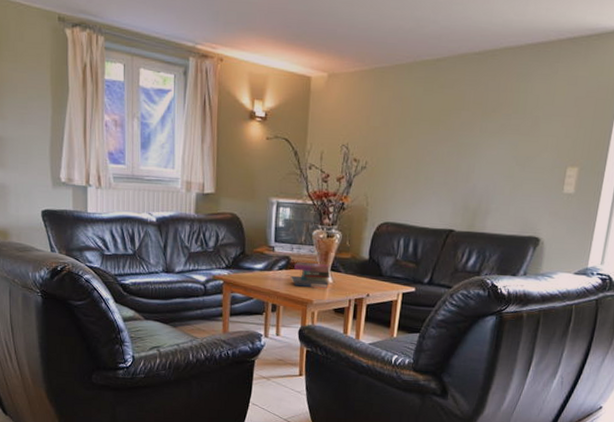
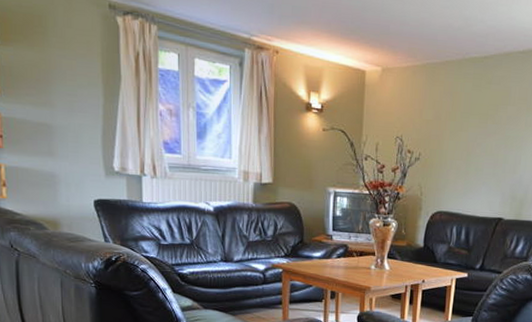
books: present [290,261,330,288] -> none [348,249,387,275]

